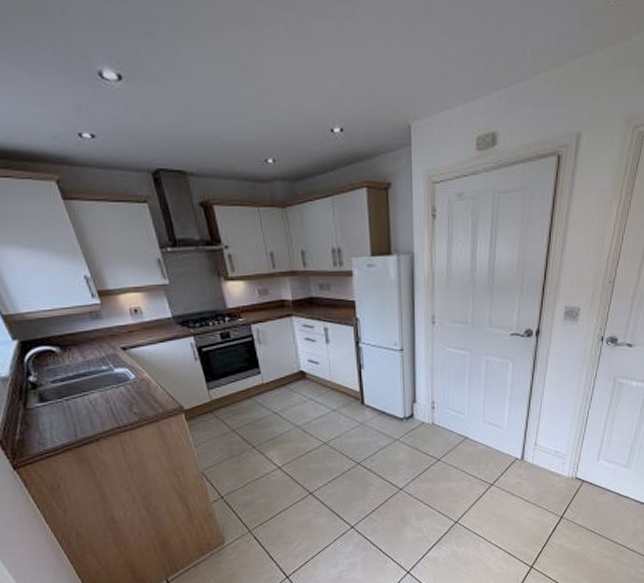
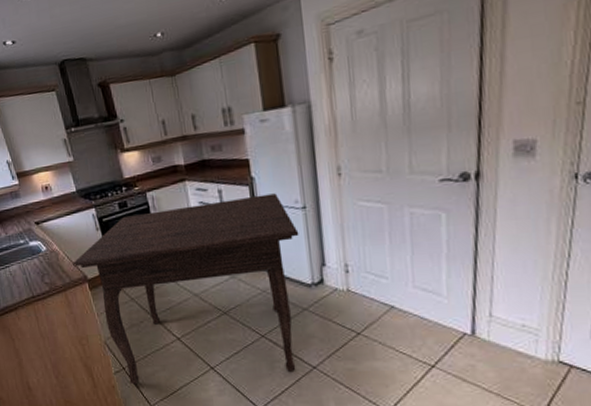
dining table: none [167,335,396,512] -> present [73,193,299,385]

